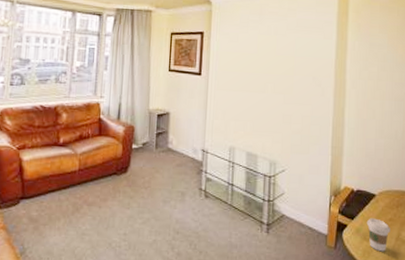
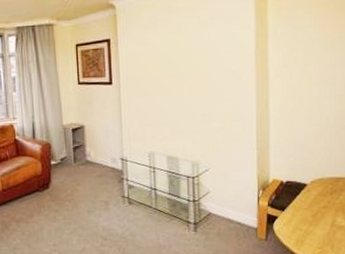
coffee cup: present [366,218,390,252] -> none [298,207,324,239]

